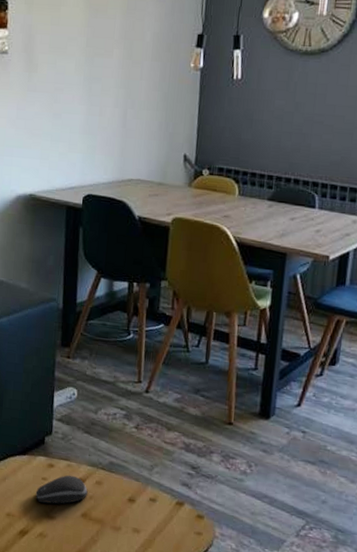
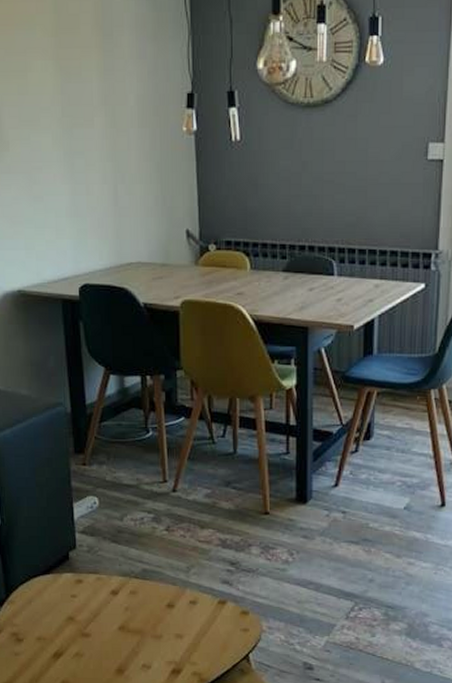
computer mouse: present [36,475,88,504] -> none [66,588,123,622]

